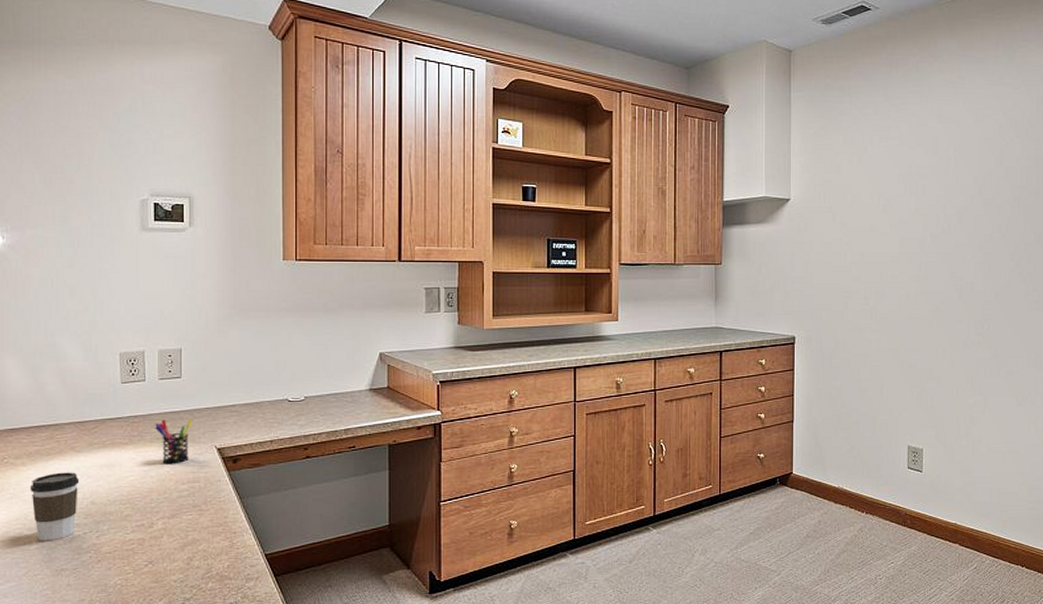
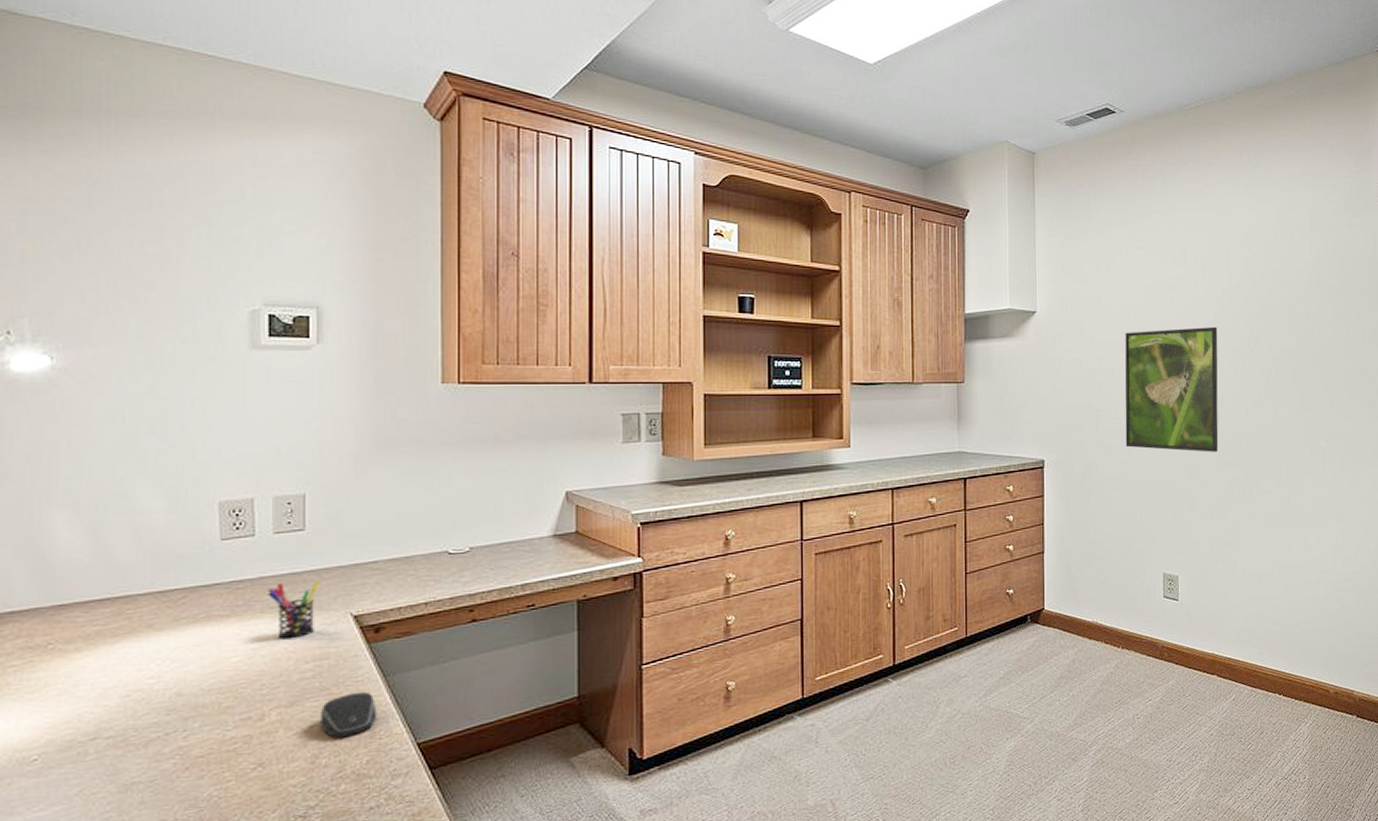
coffee cup: present [29,472,80,541] -> none [86,656,160,749]
computer mouse: none [193,510,235,546] -> present [319,691,377,738]
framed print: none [874,213,968,333] -> present [1125,326,1219,452]

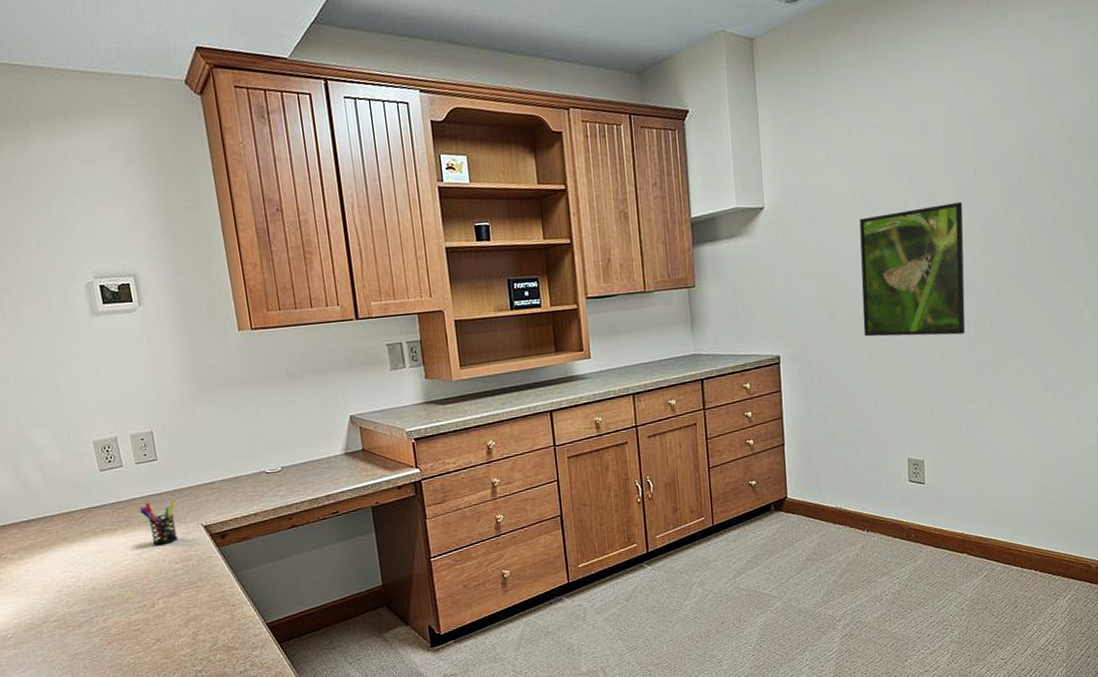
computer mouse: present [319,691,377,738] -> none [192,584,234,620]

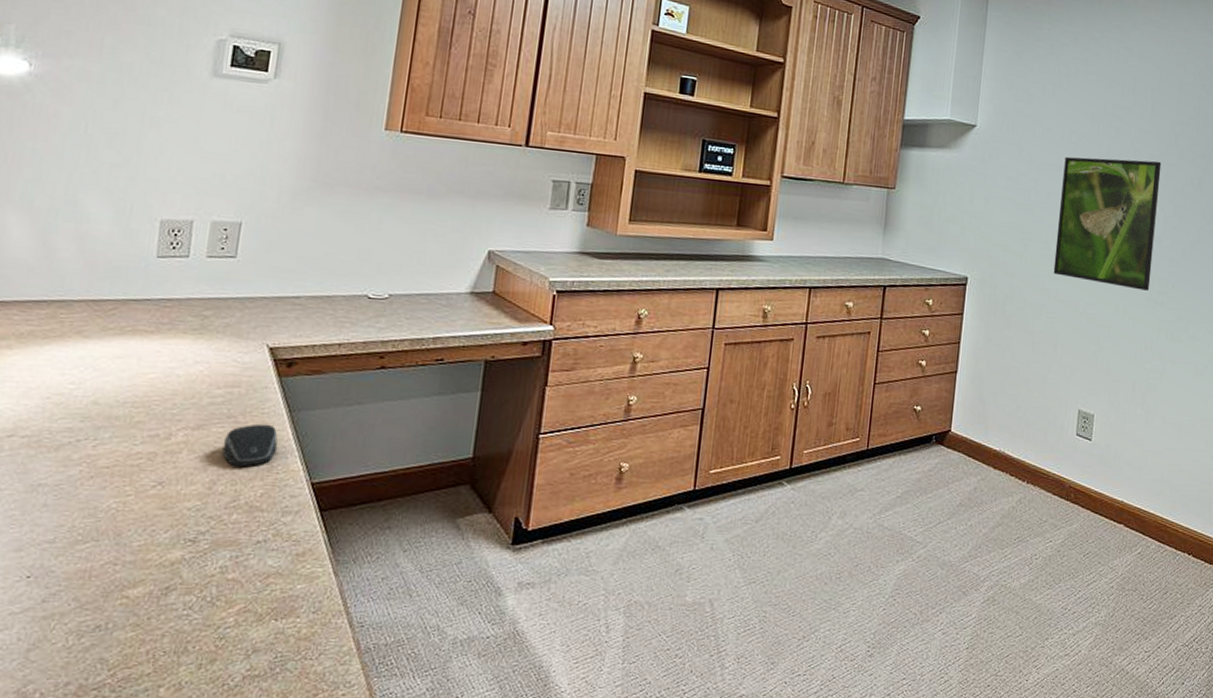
pen holder: present [139,500,178,546] -> none [192,306,243,363]
computer mouse: none [192,584,234,620] -> present [221,423,278,468]

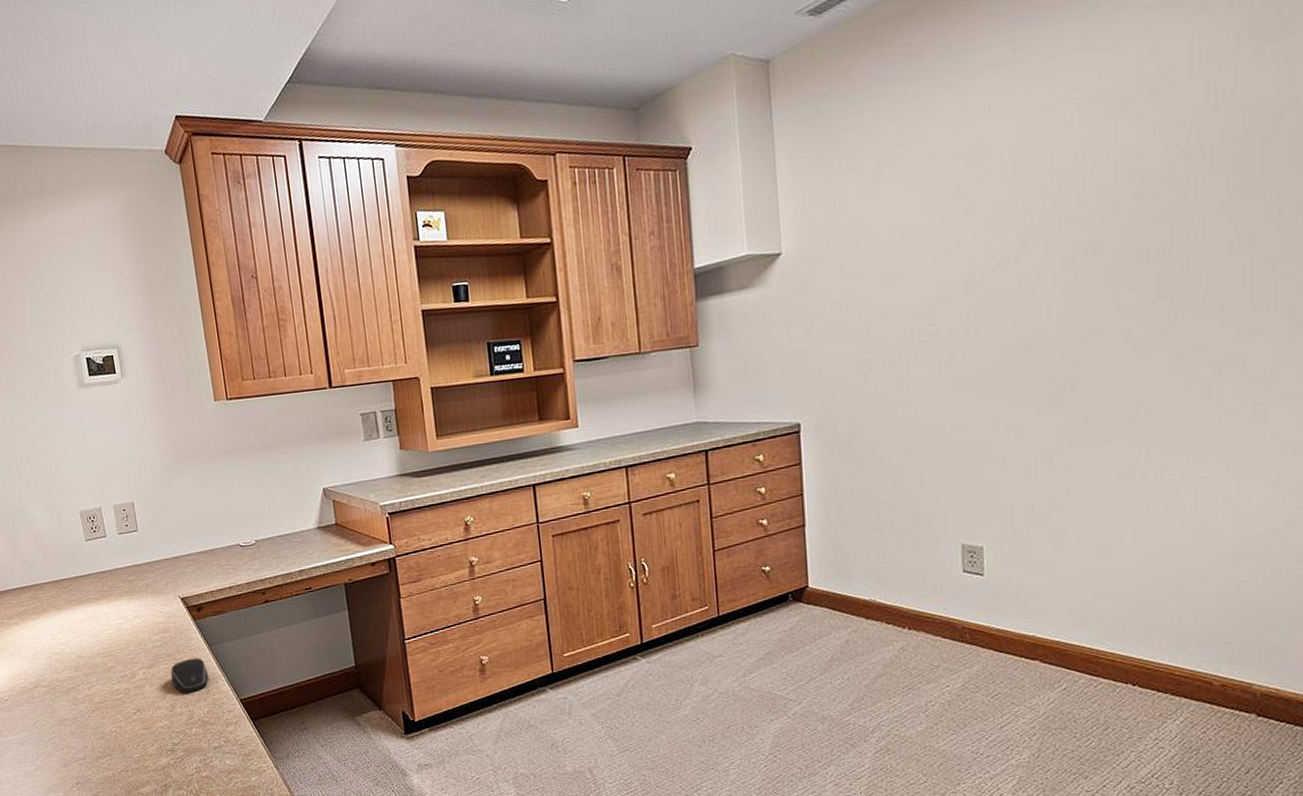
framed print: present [1053,156,1162,291] -> none [900,236,1039,401]

